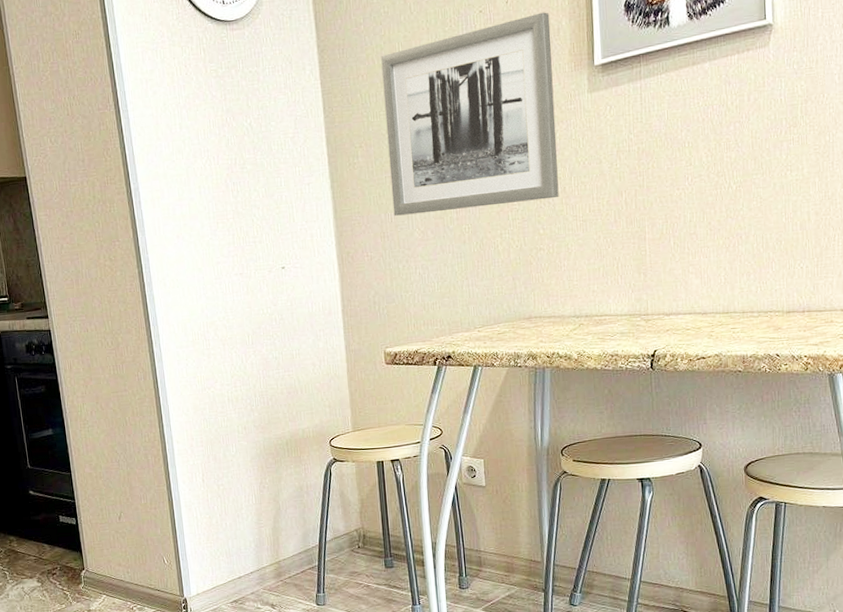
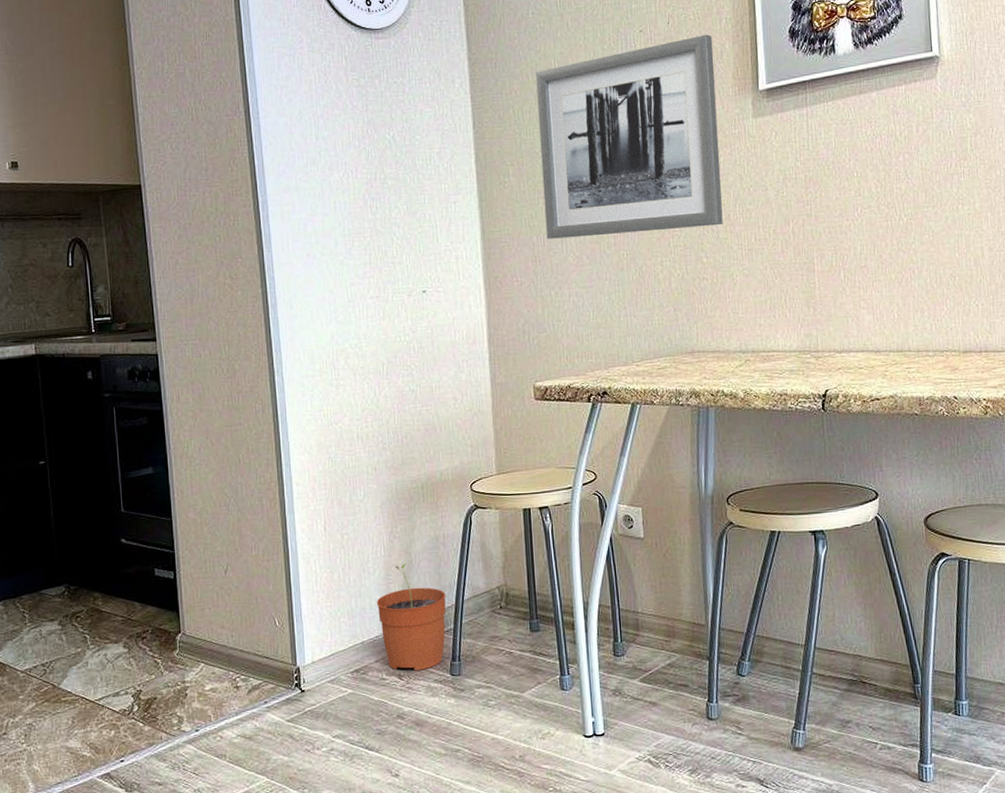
plant pot: none [250,509,311,601] -> present [376,563,446,671]

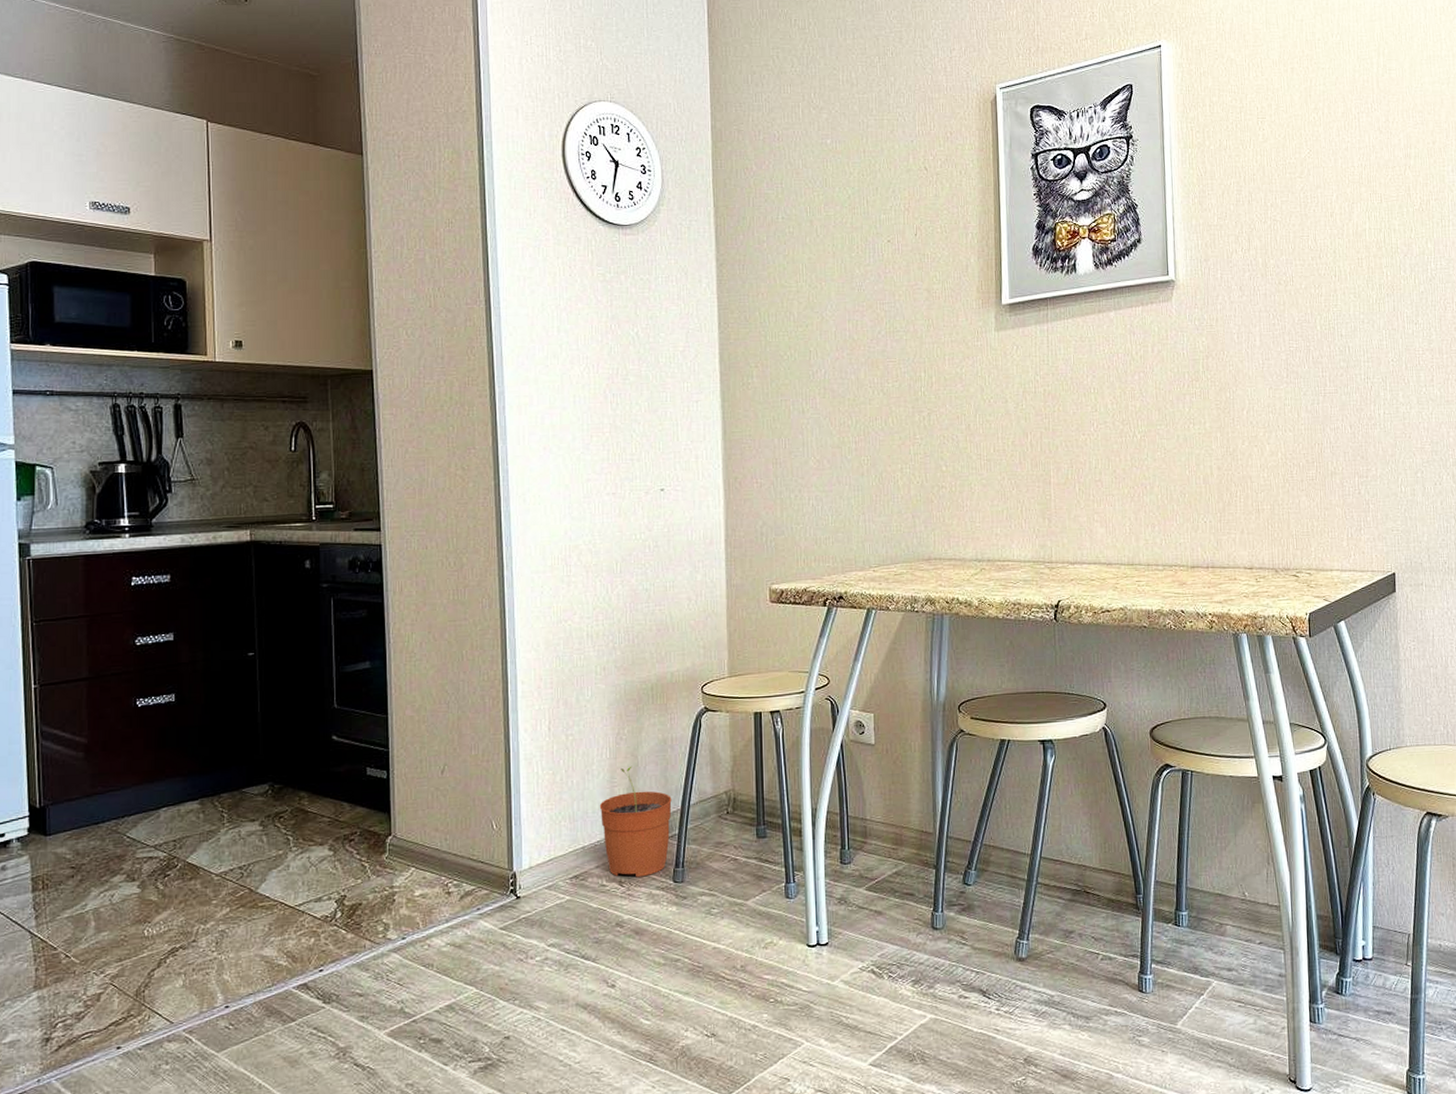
wall art: present [535,34,723,239] -> none [783,248,963,442]

